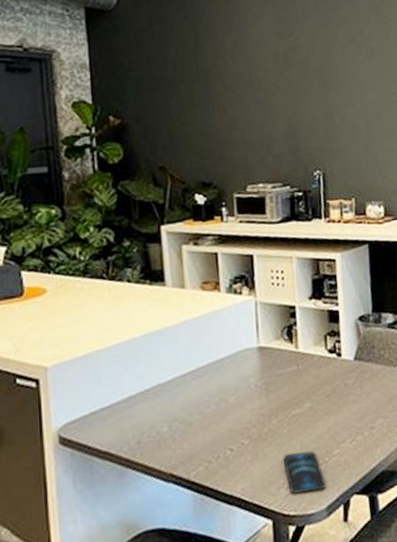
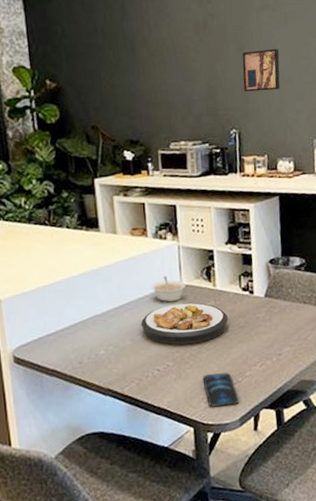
plate: none [211,368,313,419] -> present [140,302,229,345]
legume: none [224,336,264,368] -> present [151,276,186,303]
wall art: none [326,84,368,130] -> present [242,48,280,92]

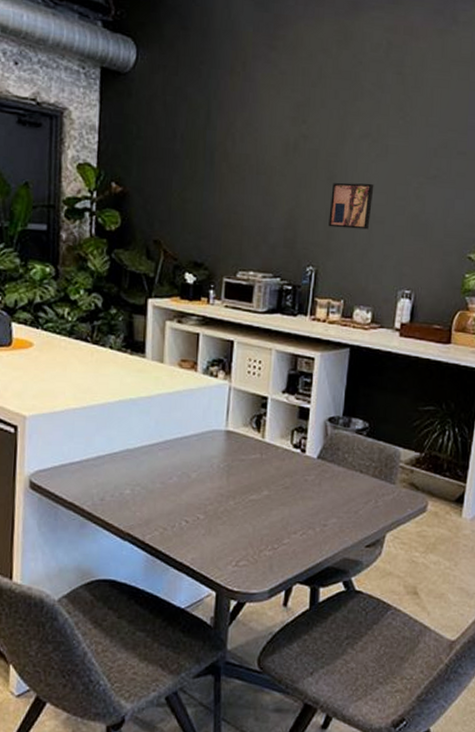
plate: present [140,302,229,345] -> none [175,450,273,499]
legume: present [151,276,186,303] -> none [193,418,232,448]
smartphone: present [202,372,240,408] -> none [234,534,273,574]

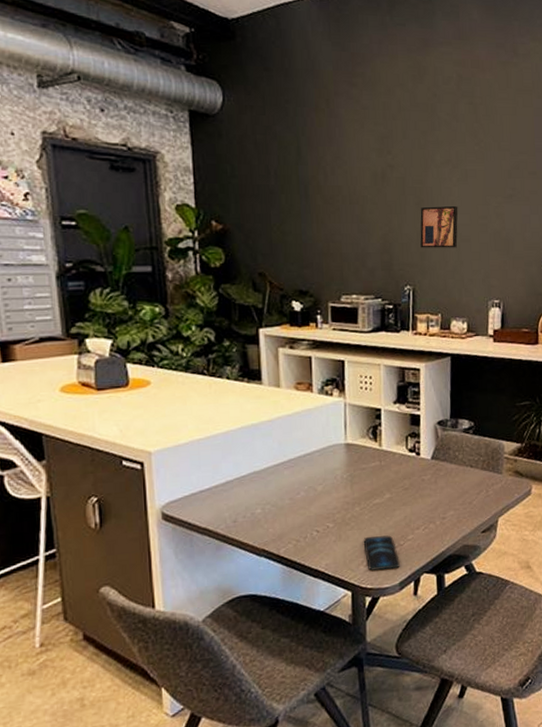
smartphone: none [234,534,273,574] -> present [363,535,401,572]

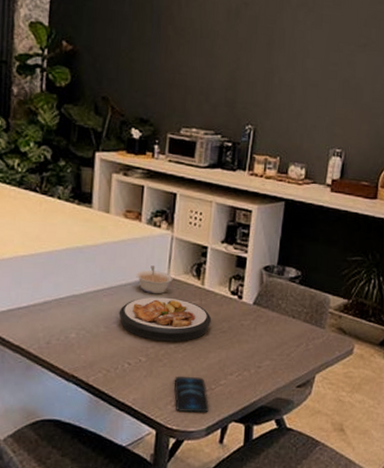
plate: none [301,462,393,506] -> present [119,297,212,342]
legume: none [314,433,351,461] -> present [136,266,173,294]
wall art: present [420,205,458,248] -> none [267,47,309,92]

